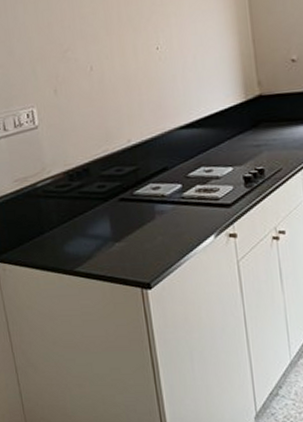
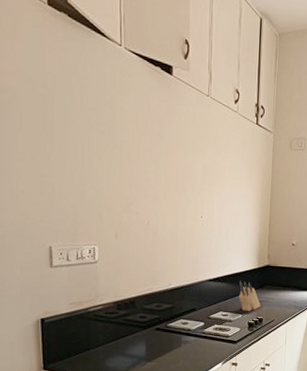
knife block: none [221,122,258,162] -> present [239,281,260,311]

